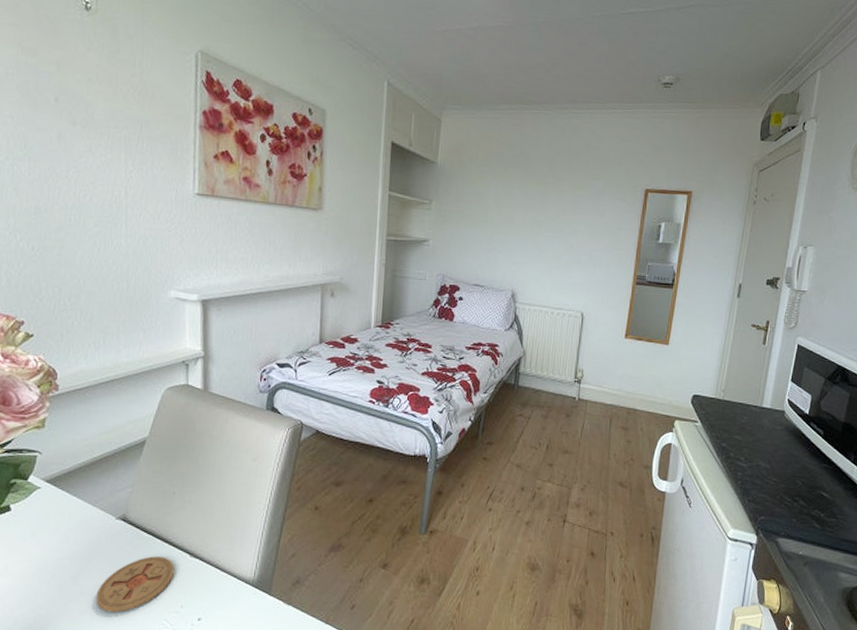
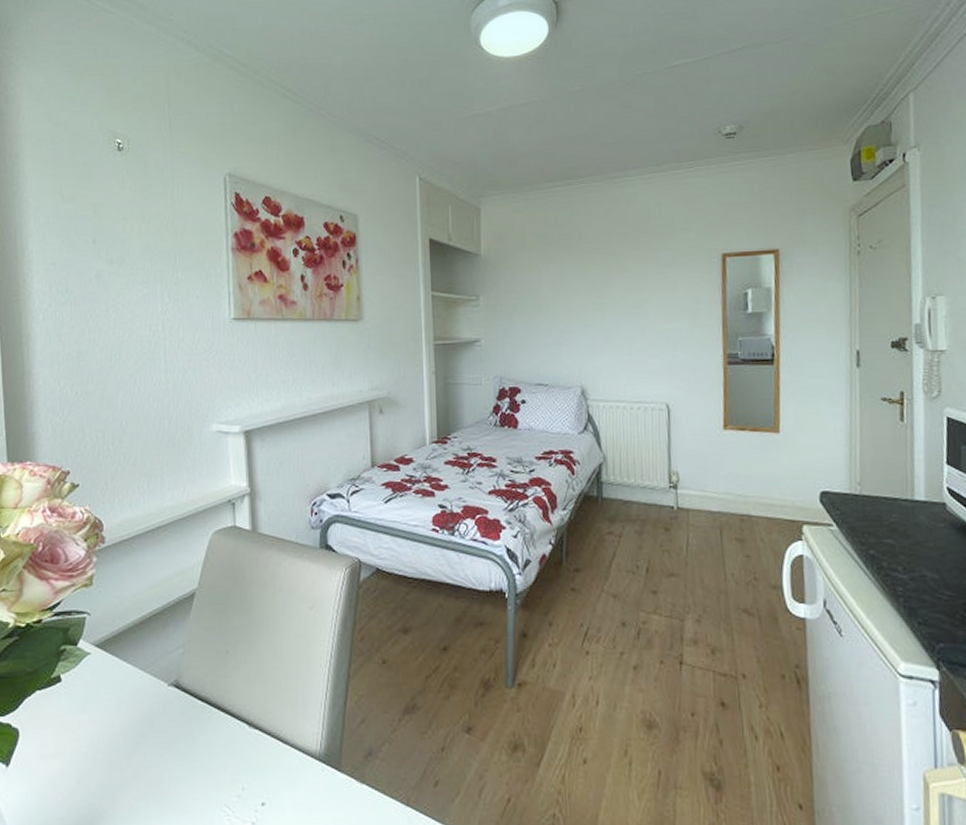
coaster: present [96,556,175,612] -> none [151,728,234,798]

